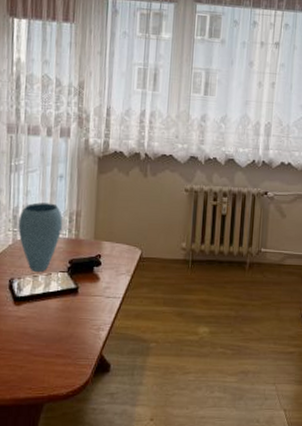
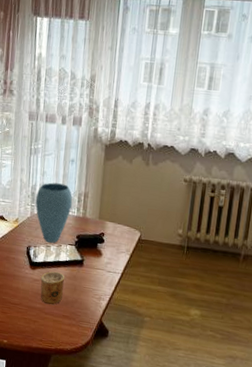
cup: none [27,304,57,345] -> present [40,271,65,305]

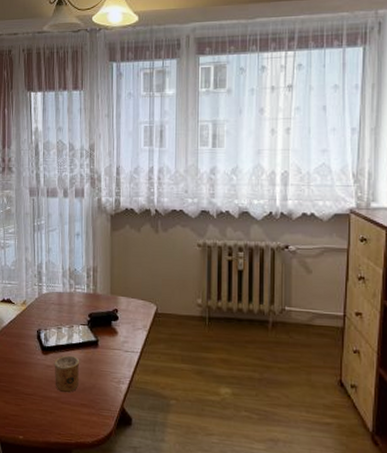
vase: present [35,182,72,243] -> none [43,259,81,324]

